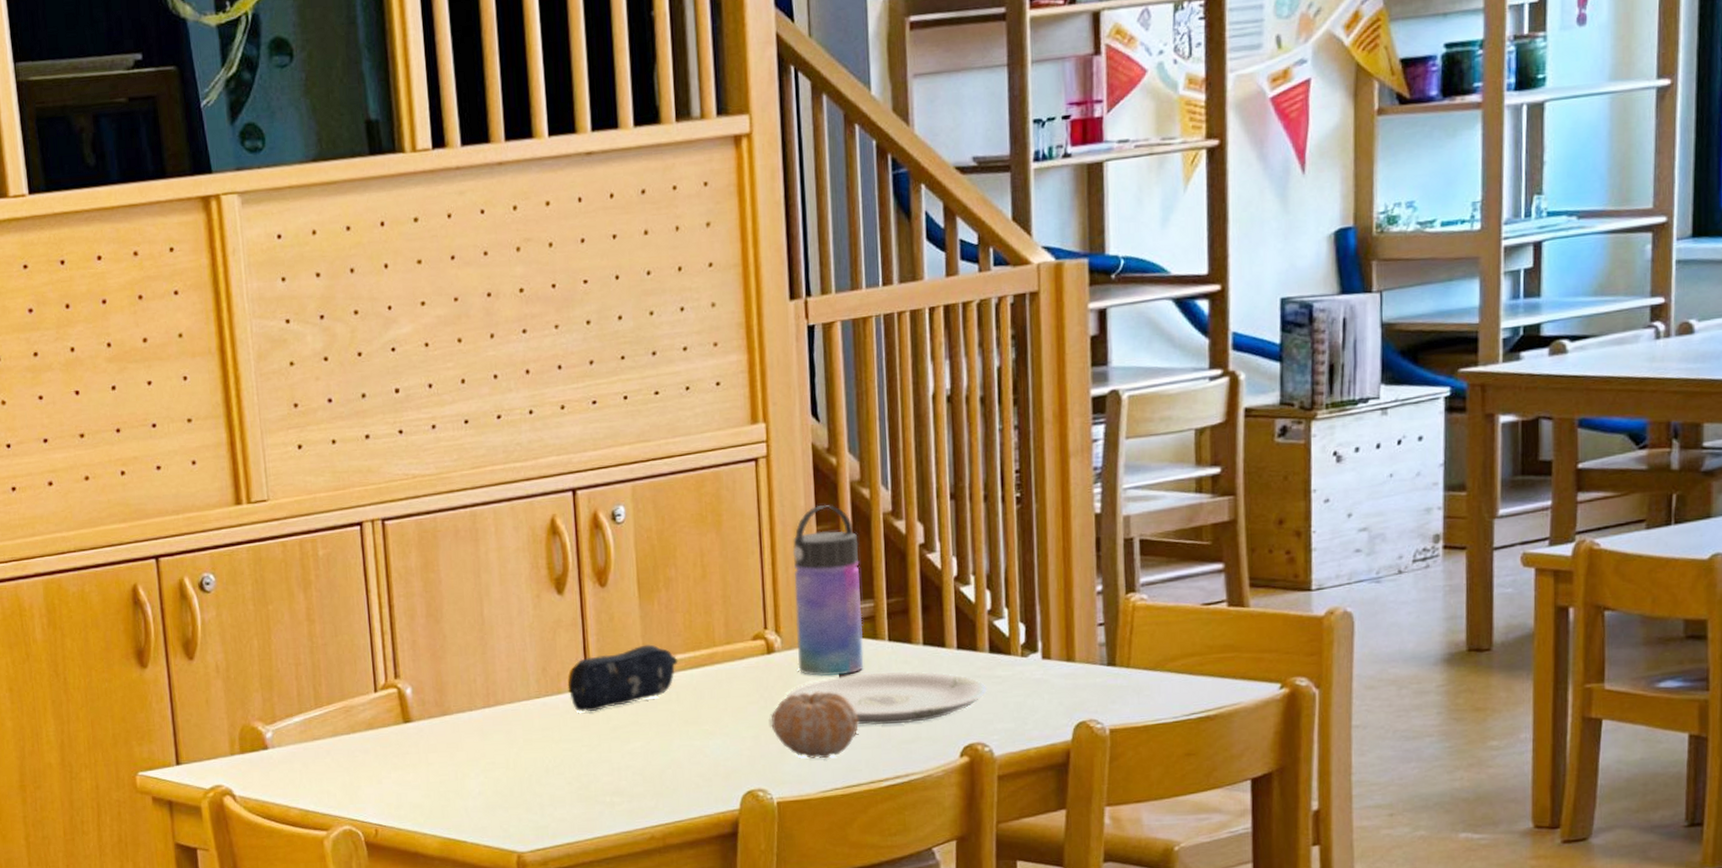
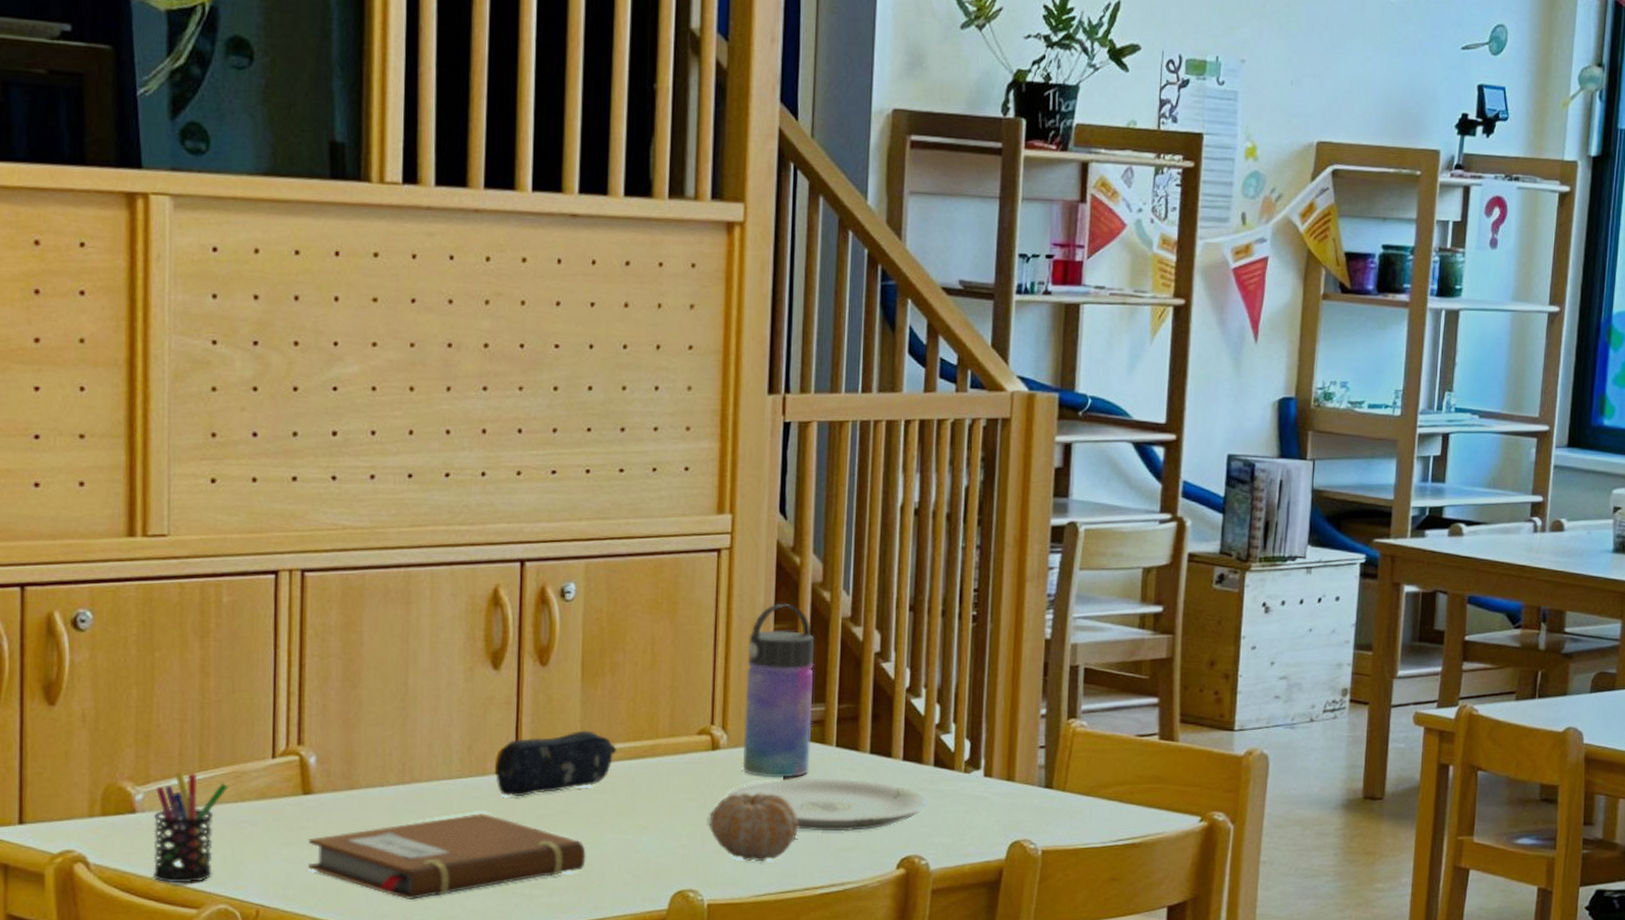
pen holder: none [281,710,341,810] -> present [152,773,229,884]
notebook: none [412,729,659,813] -> present [308,813,586,899]

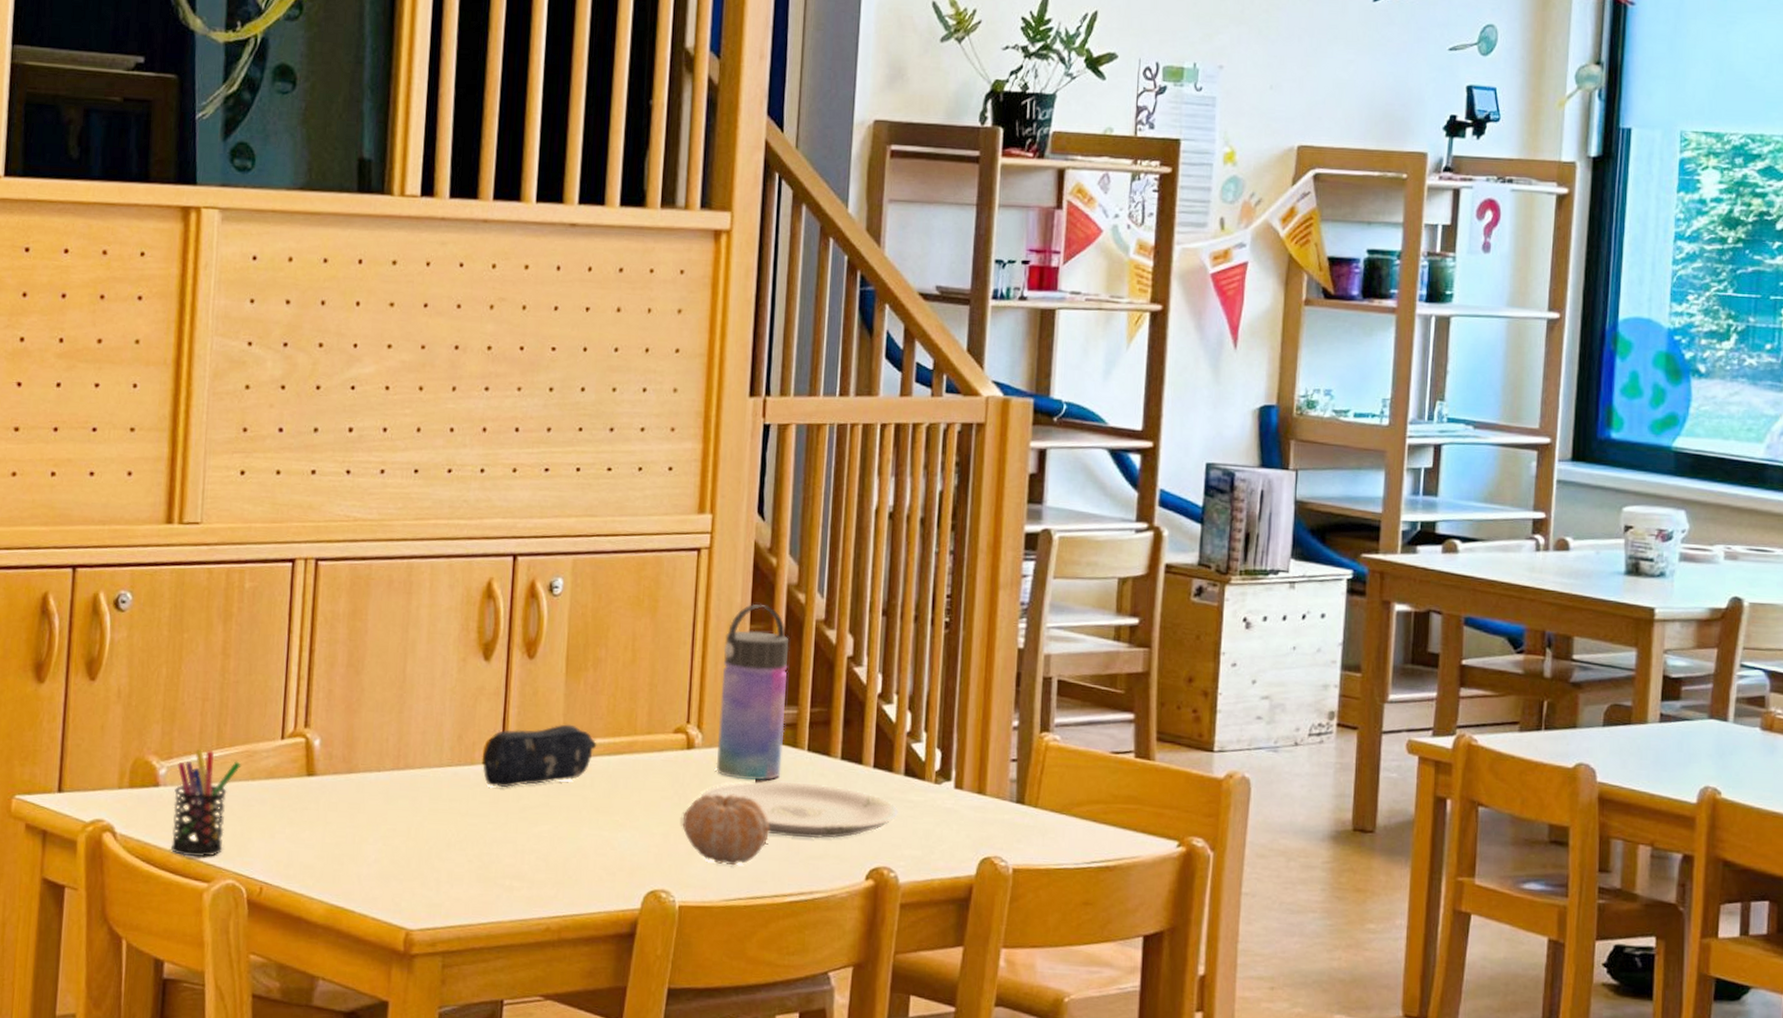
notebook: present [308,813,586,899] -> none [308,802,564,885]

